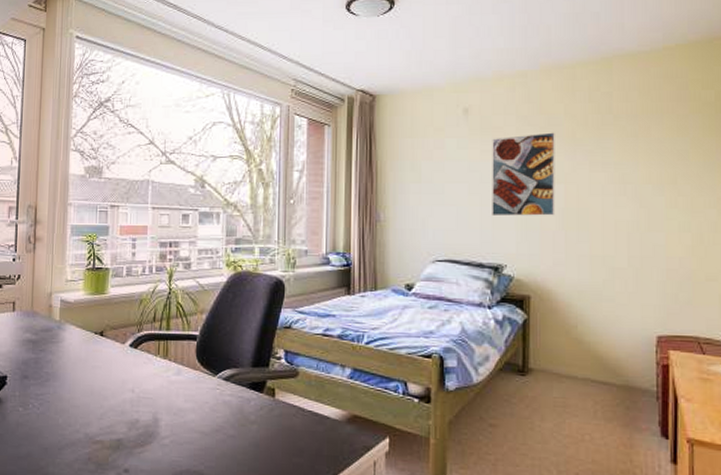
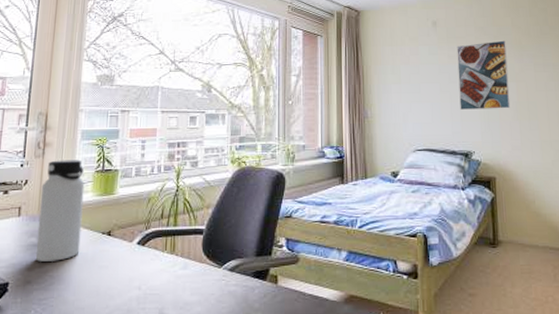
water bottle: none [31,256,76,358] -> present [35,160,85,262]

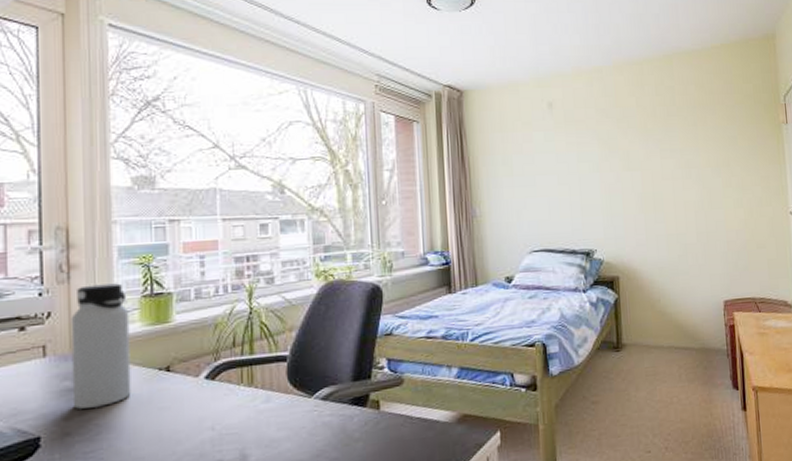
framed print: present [456,40,511,110] -> none [575,123,635,204]

